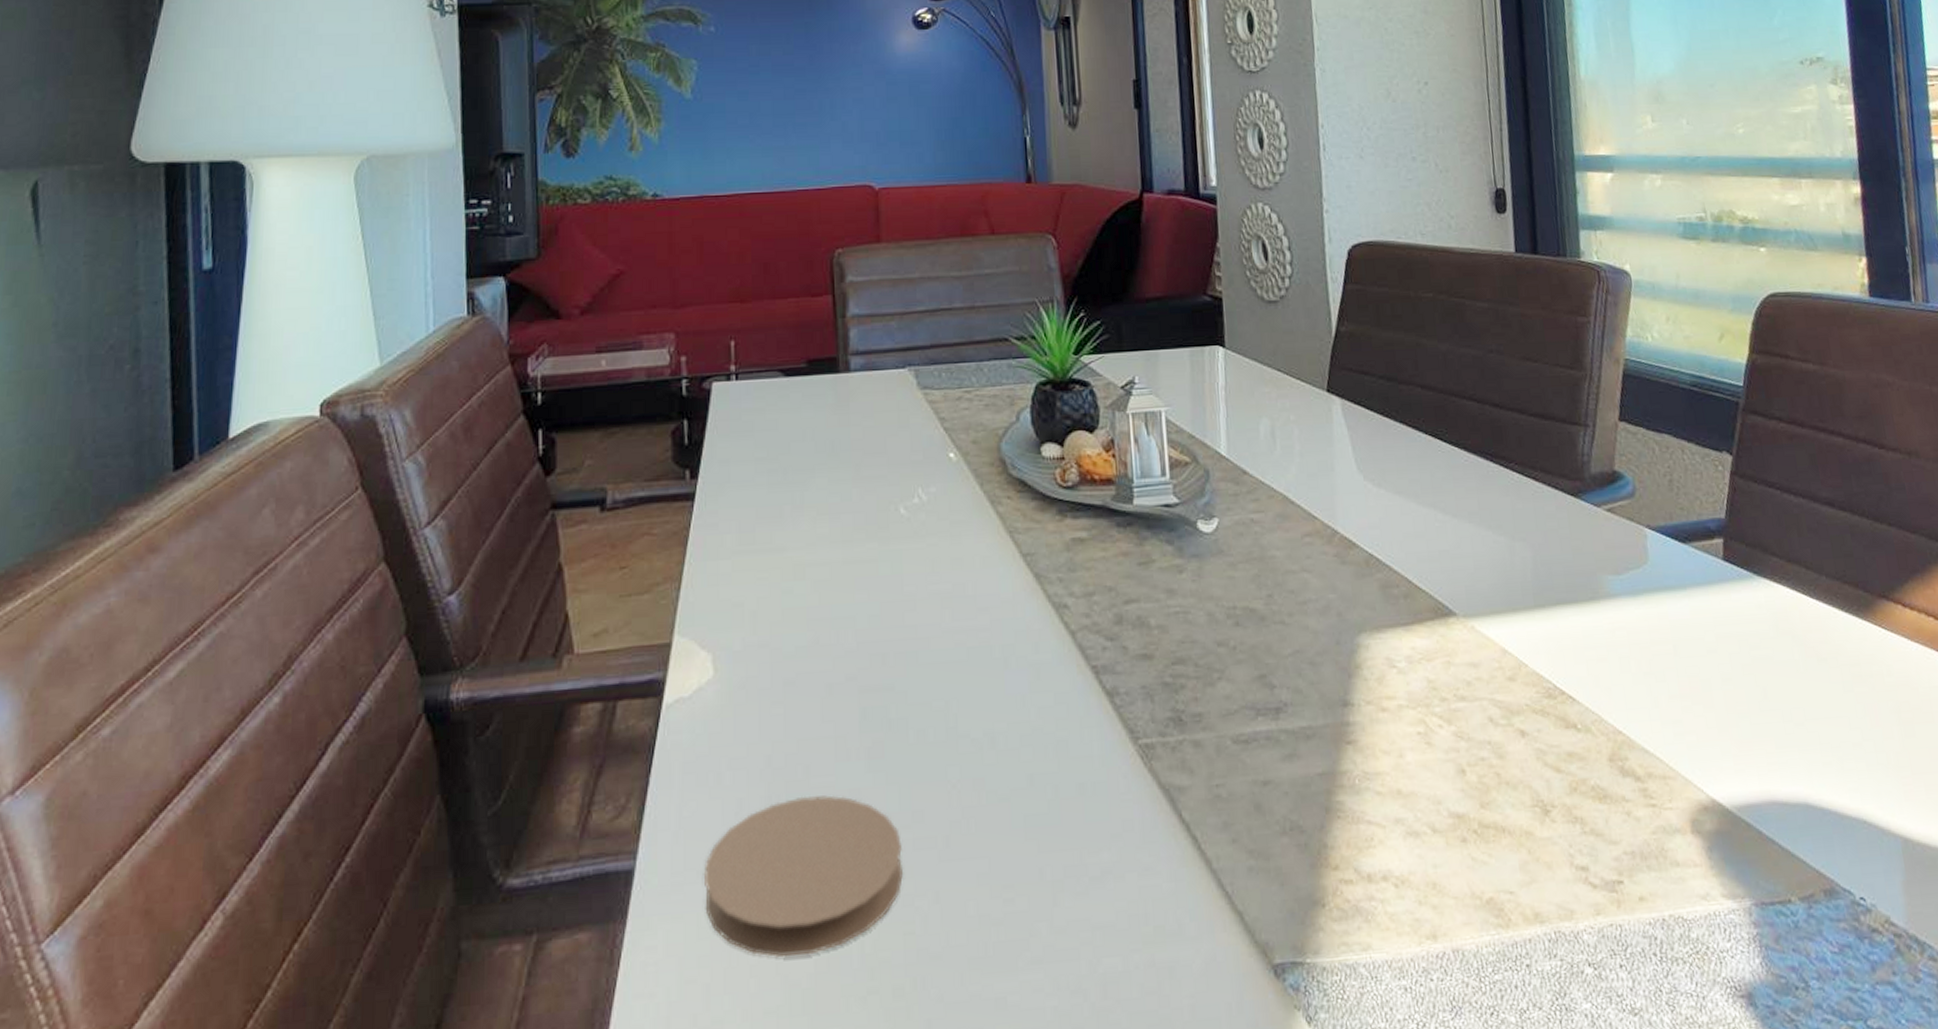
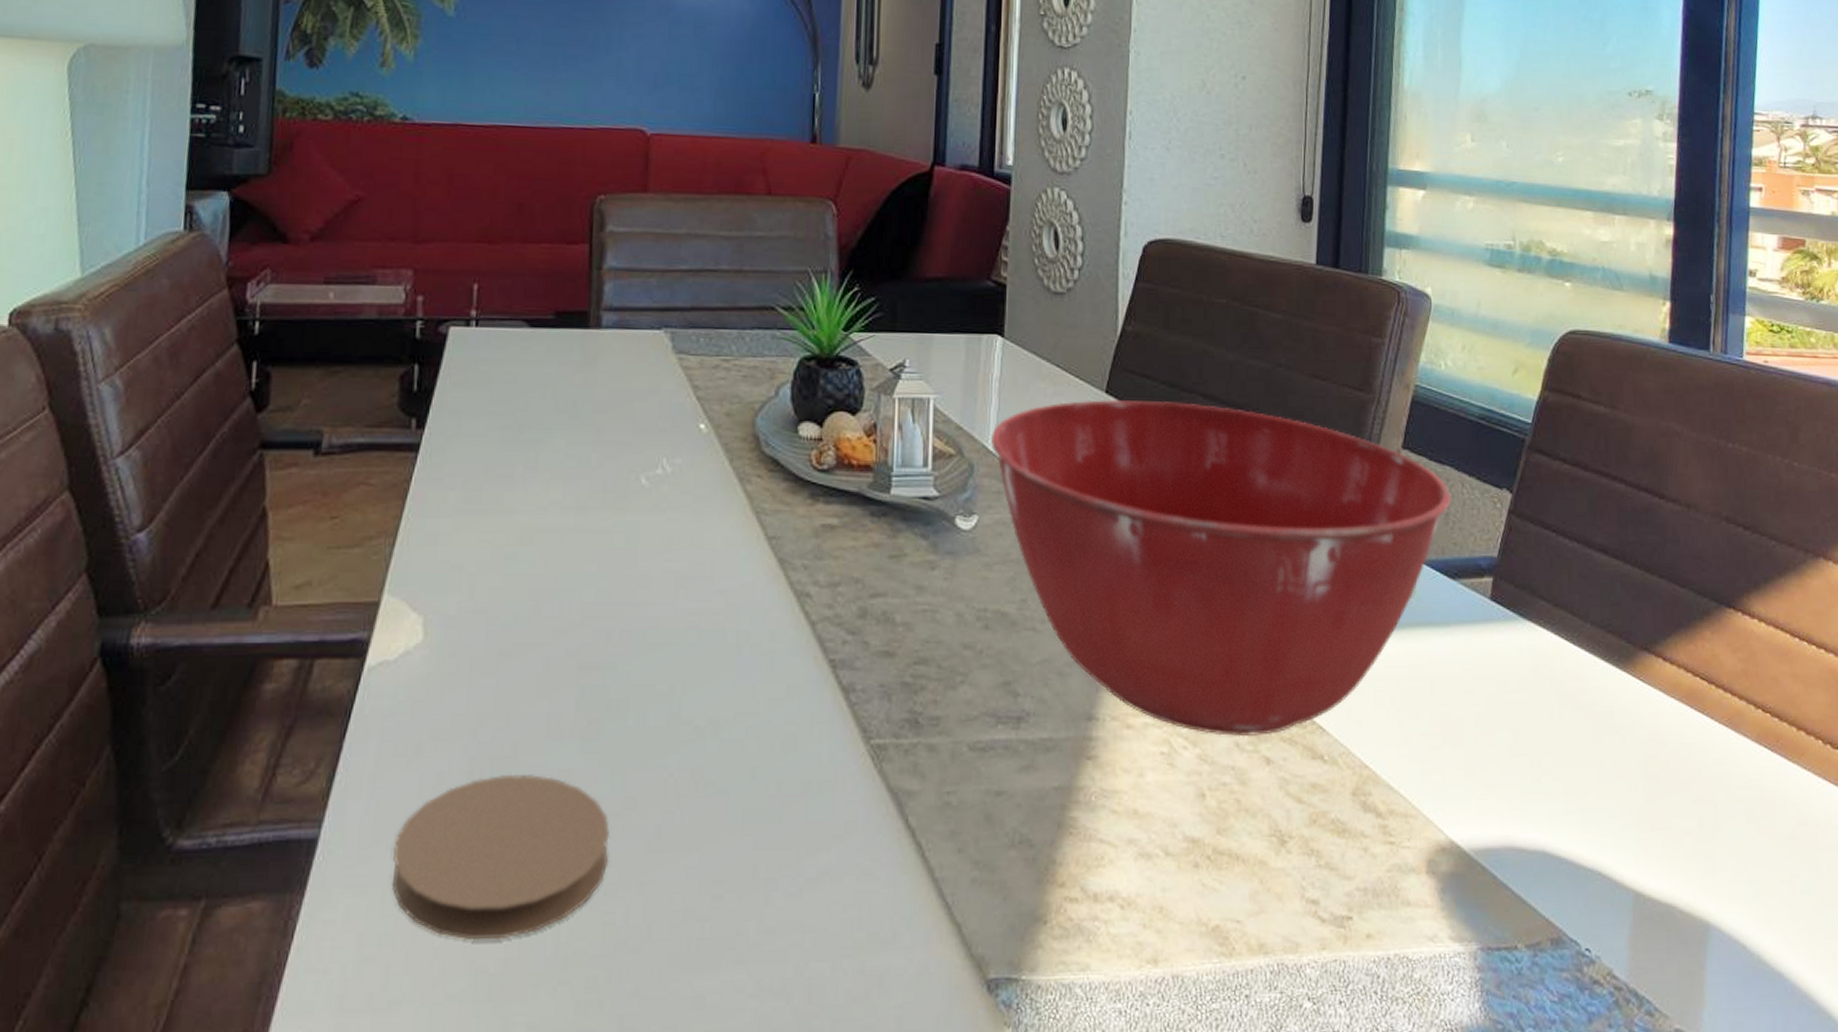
mixing bowl: none [1223,394,1673,712] -> present [991,399,1452,737]

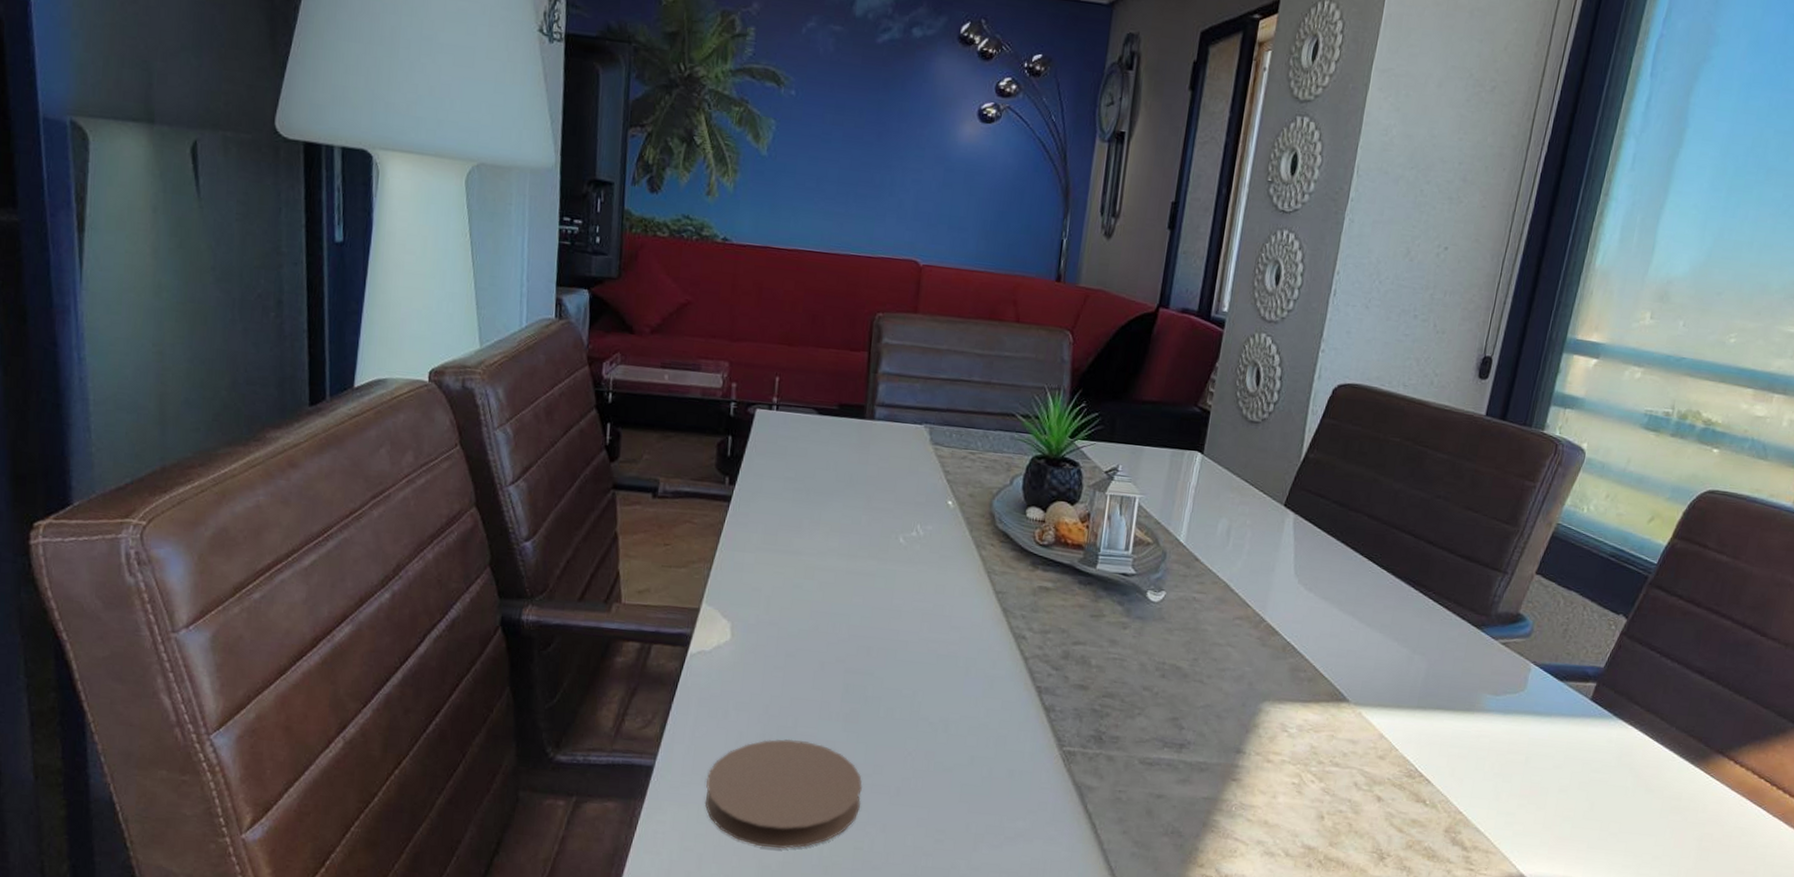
mixing bowl: present [991,399,1452,737] -> none [1183,510,1573,780]

